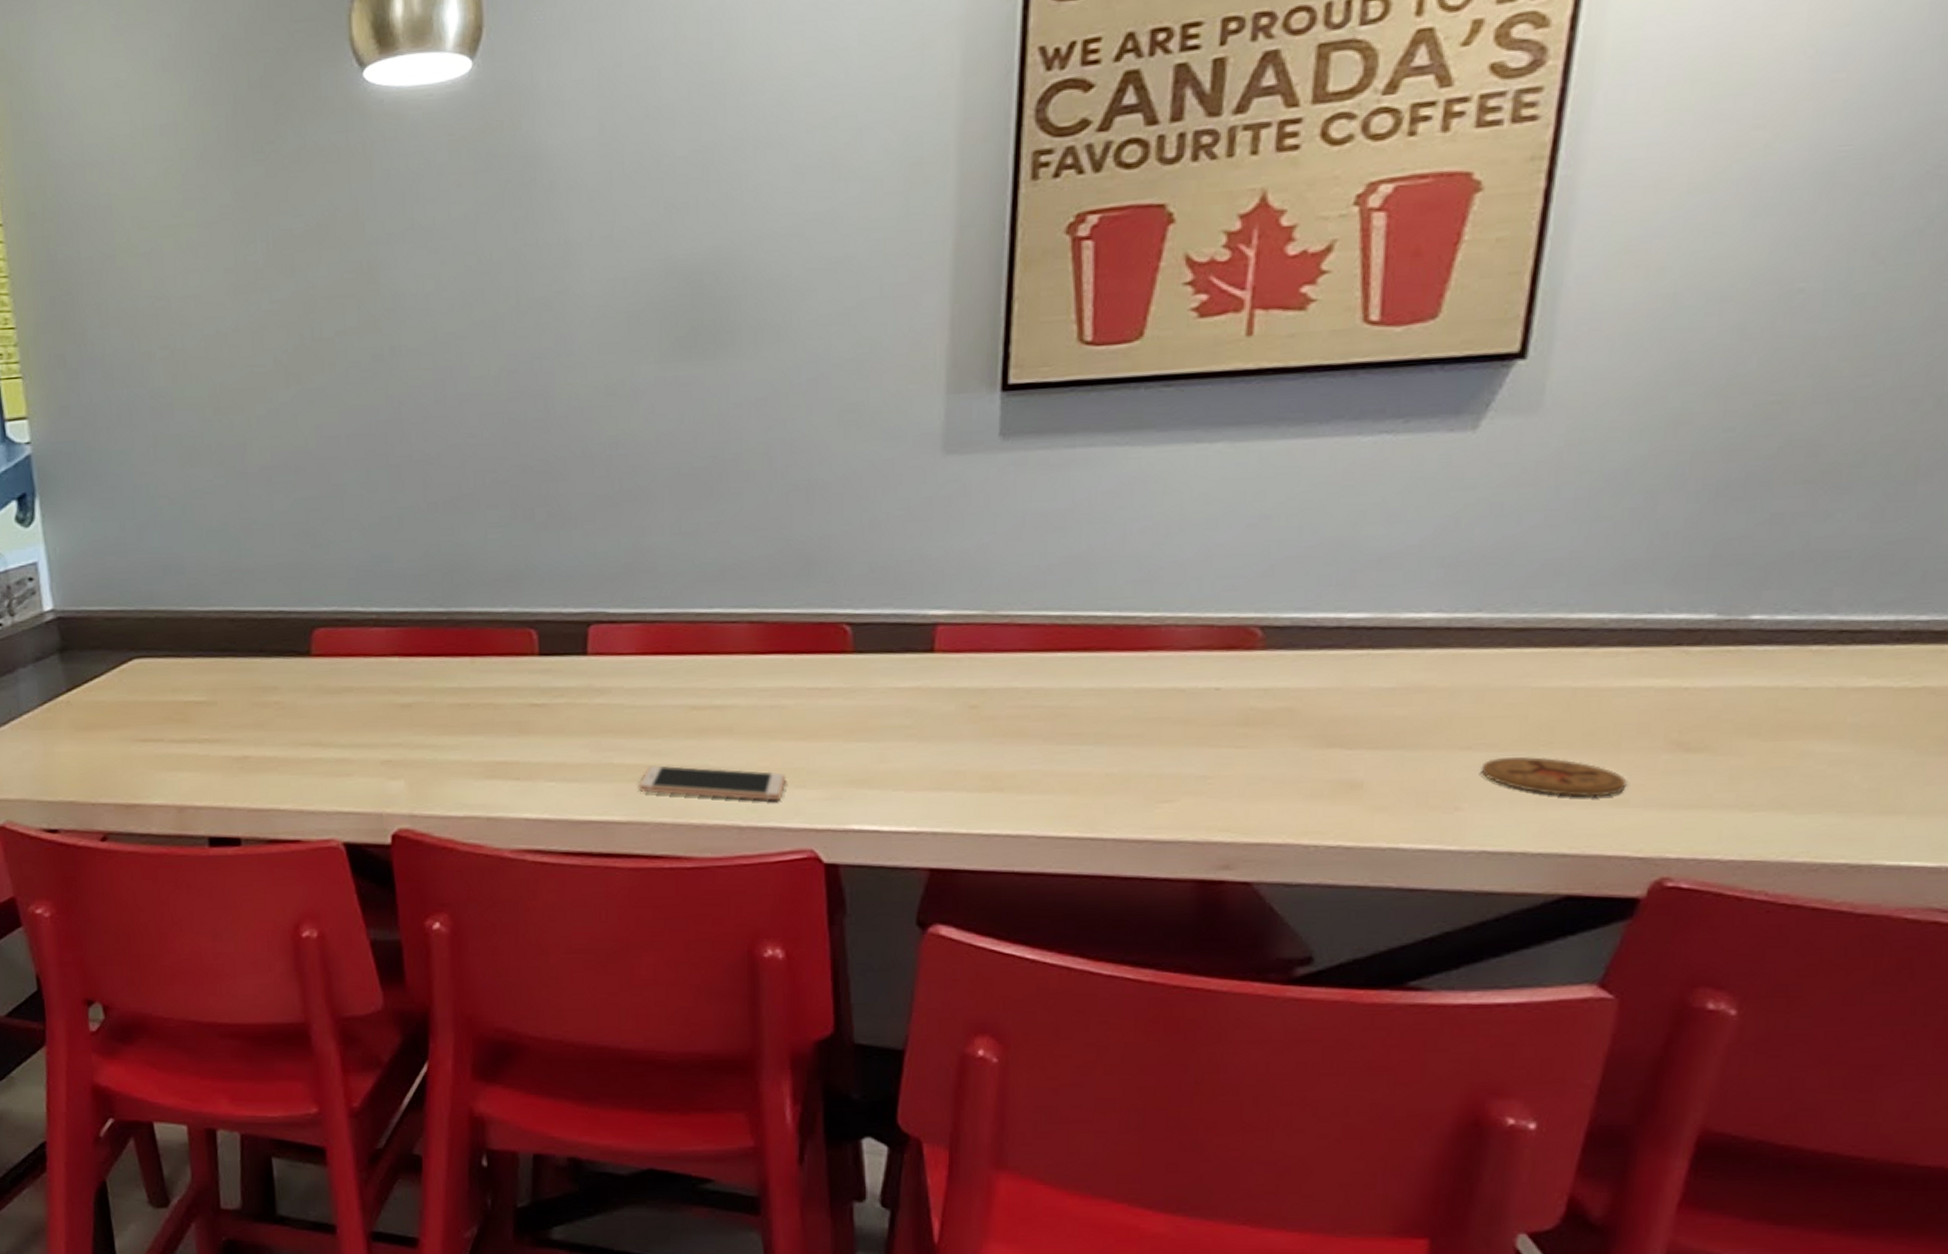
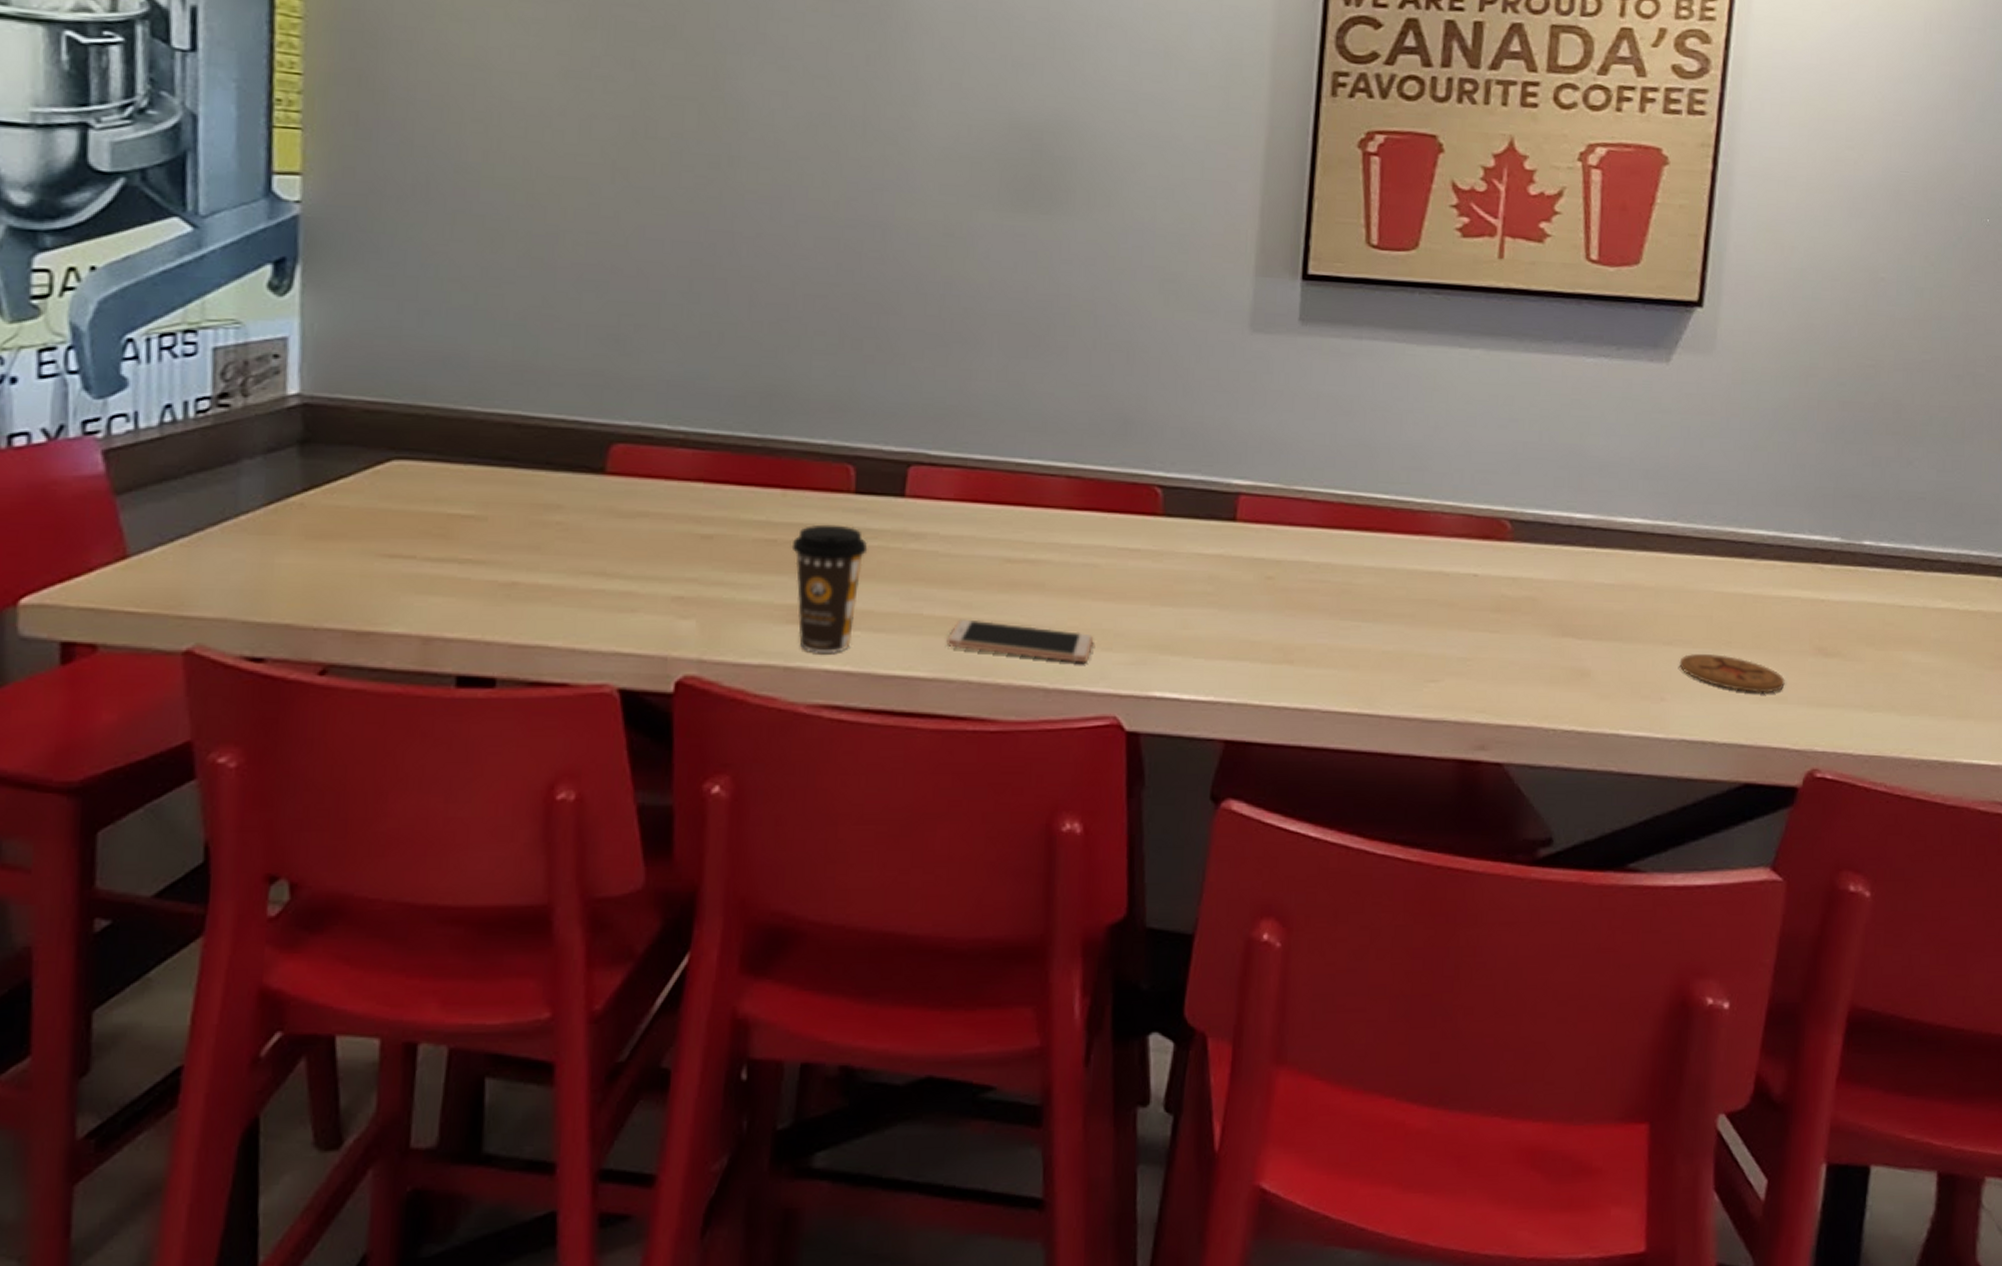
coffee cup: none [484,686,556,804] -> present [791,524,868,655]

